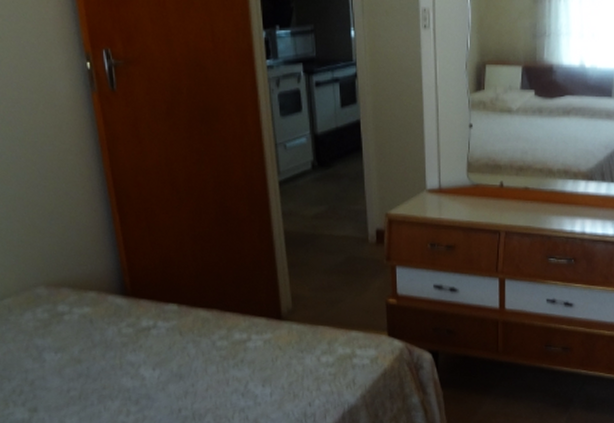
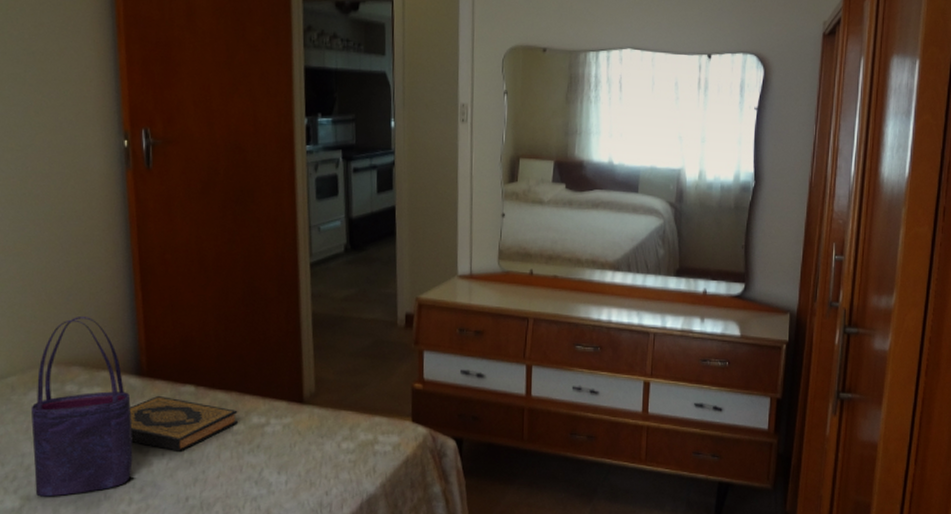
tote bag: none [28,240,127,409] -> present [30,317,133,497]
hardback book: none [118,314,221,366] -> present [129,395,238,451]

